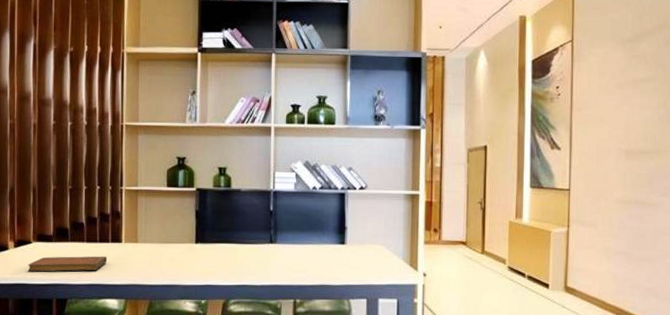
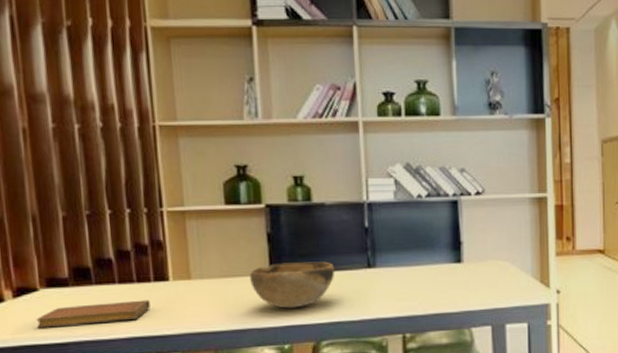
decorative bowl: none [180,235,245,271] -> present [250,261,335,309]

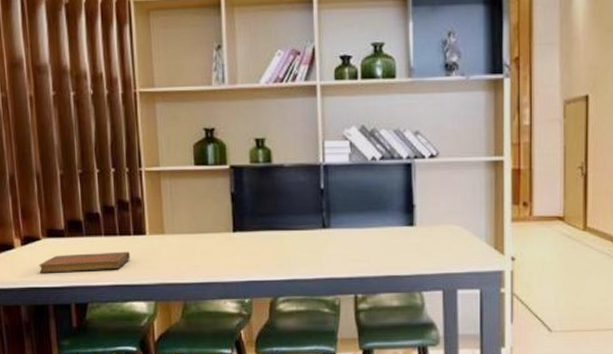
decorative bowl: present [250,261,335,309] -> none [215,221,292,265]

